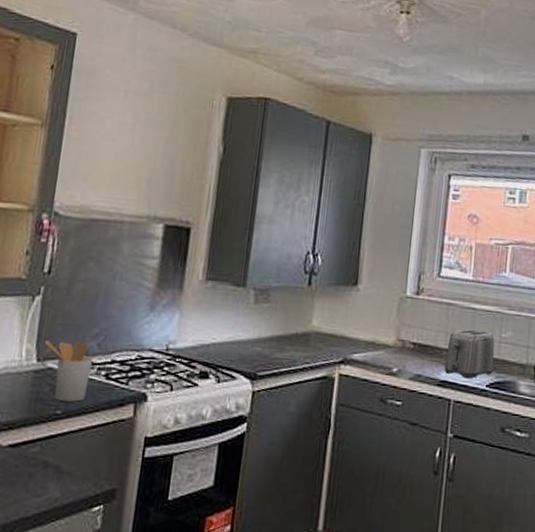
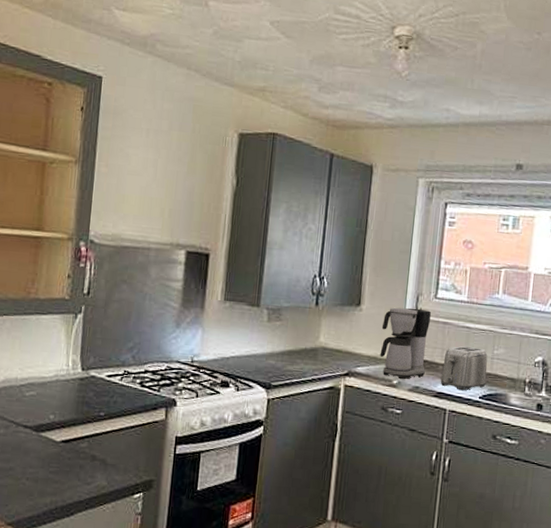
utensil holder: present [45,340,92,402] -> none [87,352,128,406]
coffee maker: none [378,287,434,366] -> present [380,307,431,379]

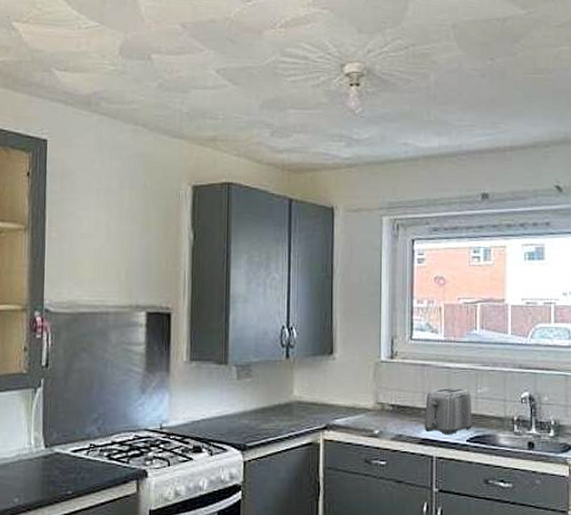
coffee maker: present [380,307,431,379] -> none [357,352,407,428]

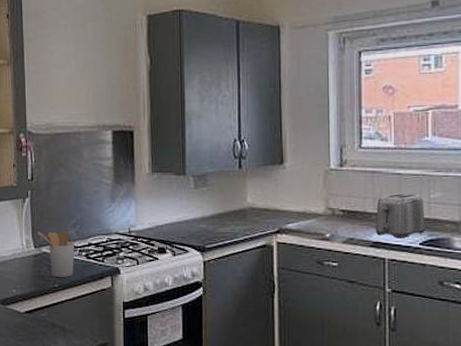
utensil holder: none [50,427,94,482] -> present [38,230,75,277]

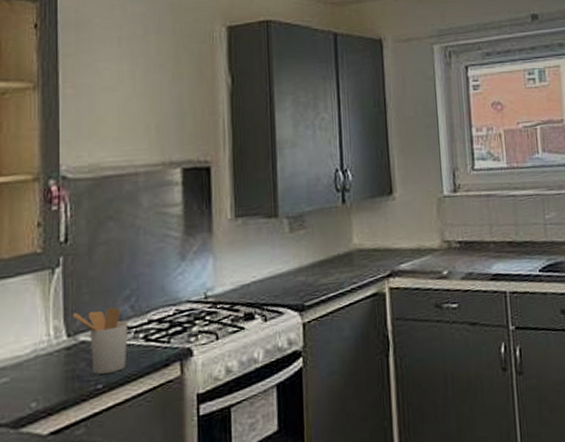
toaster: present [375,194,425,239] -> none [493,216,544,267]

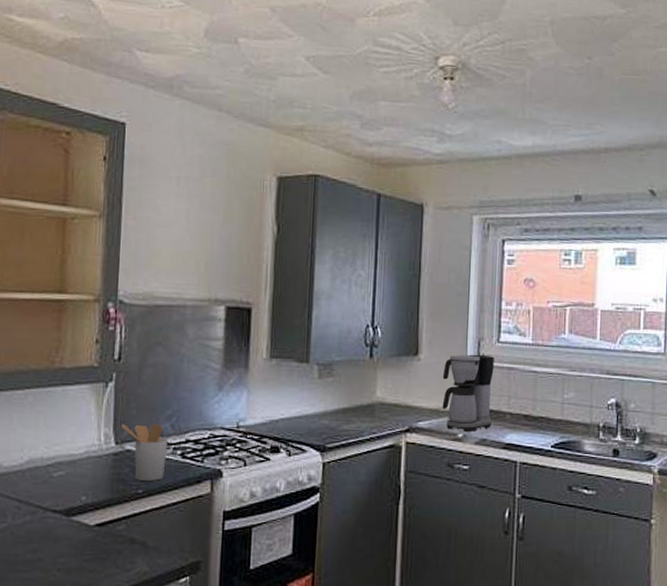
coffee maker: none [420,185,476,268] -> present [442,354,494,431]

